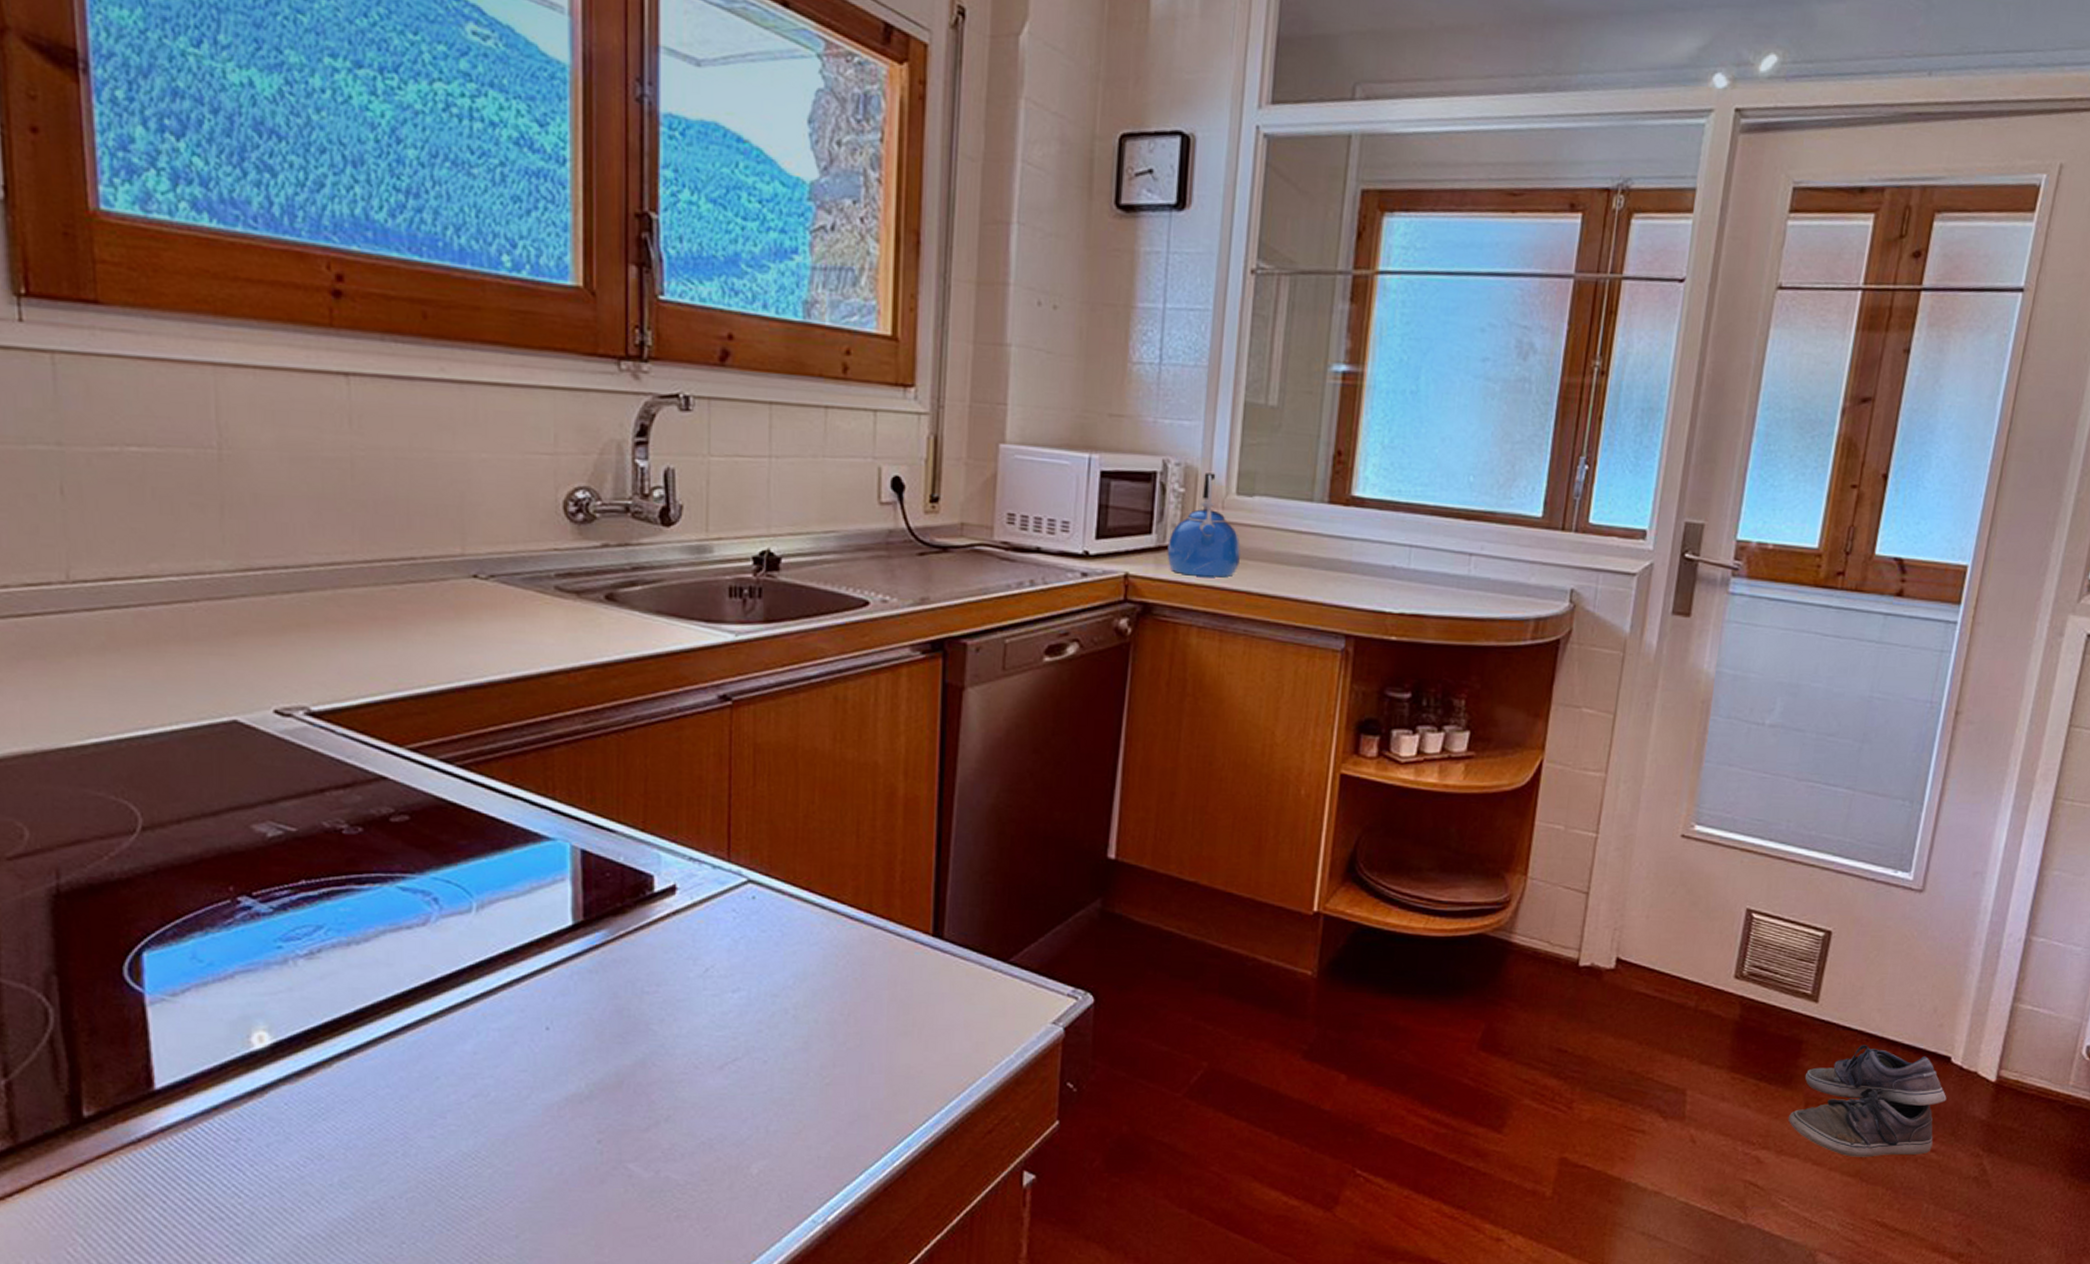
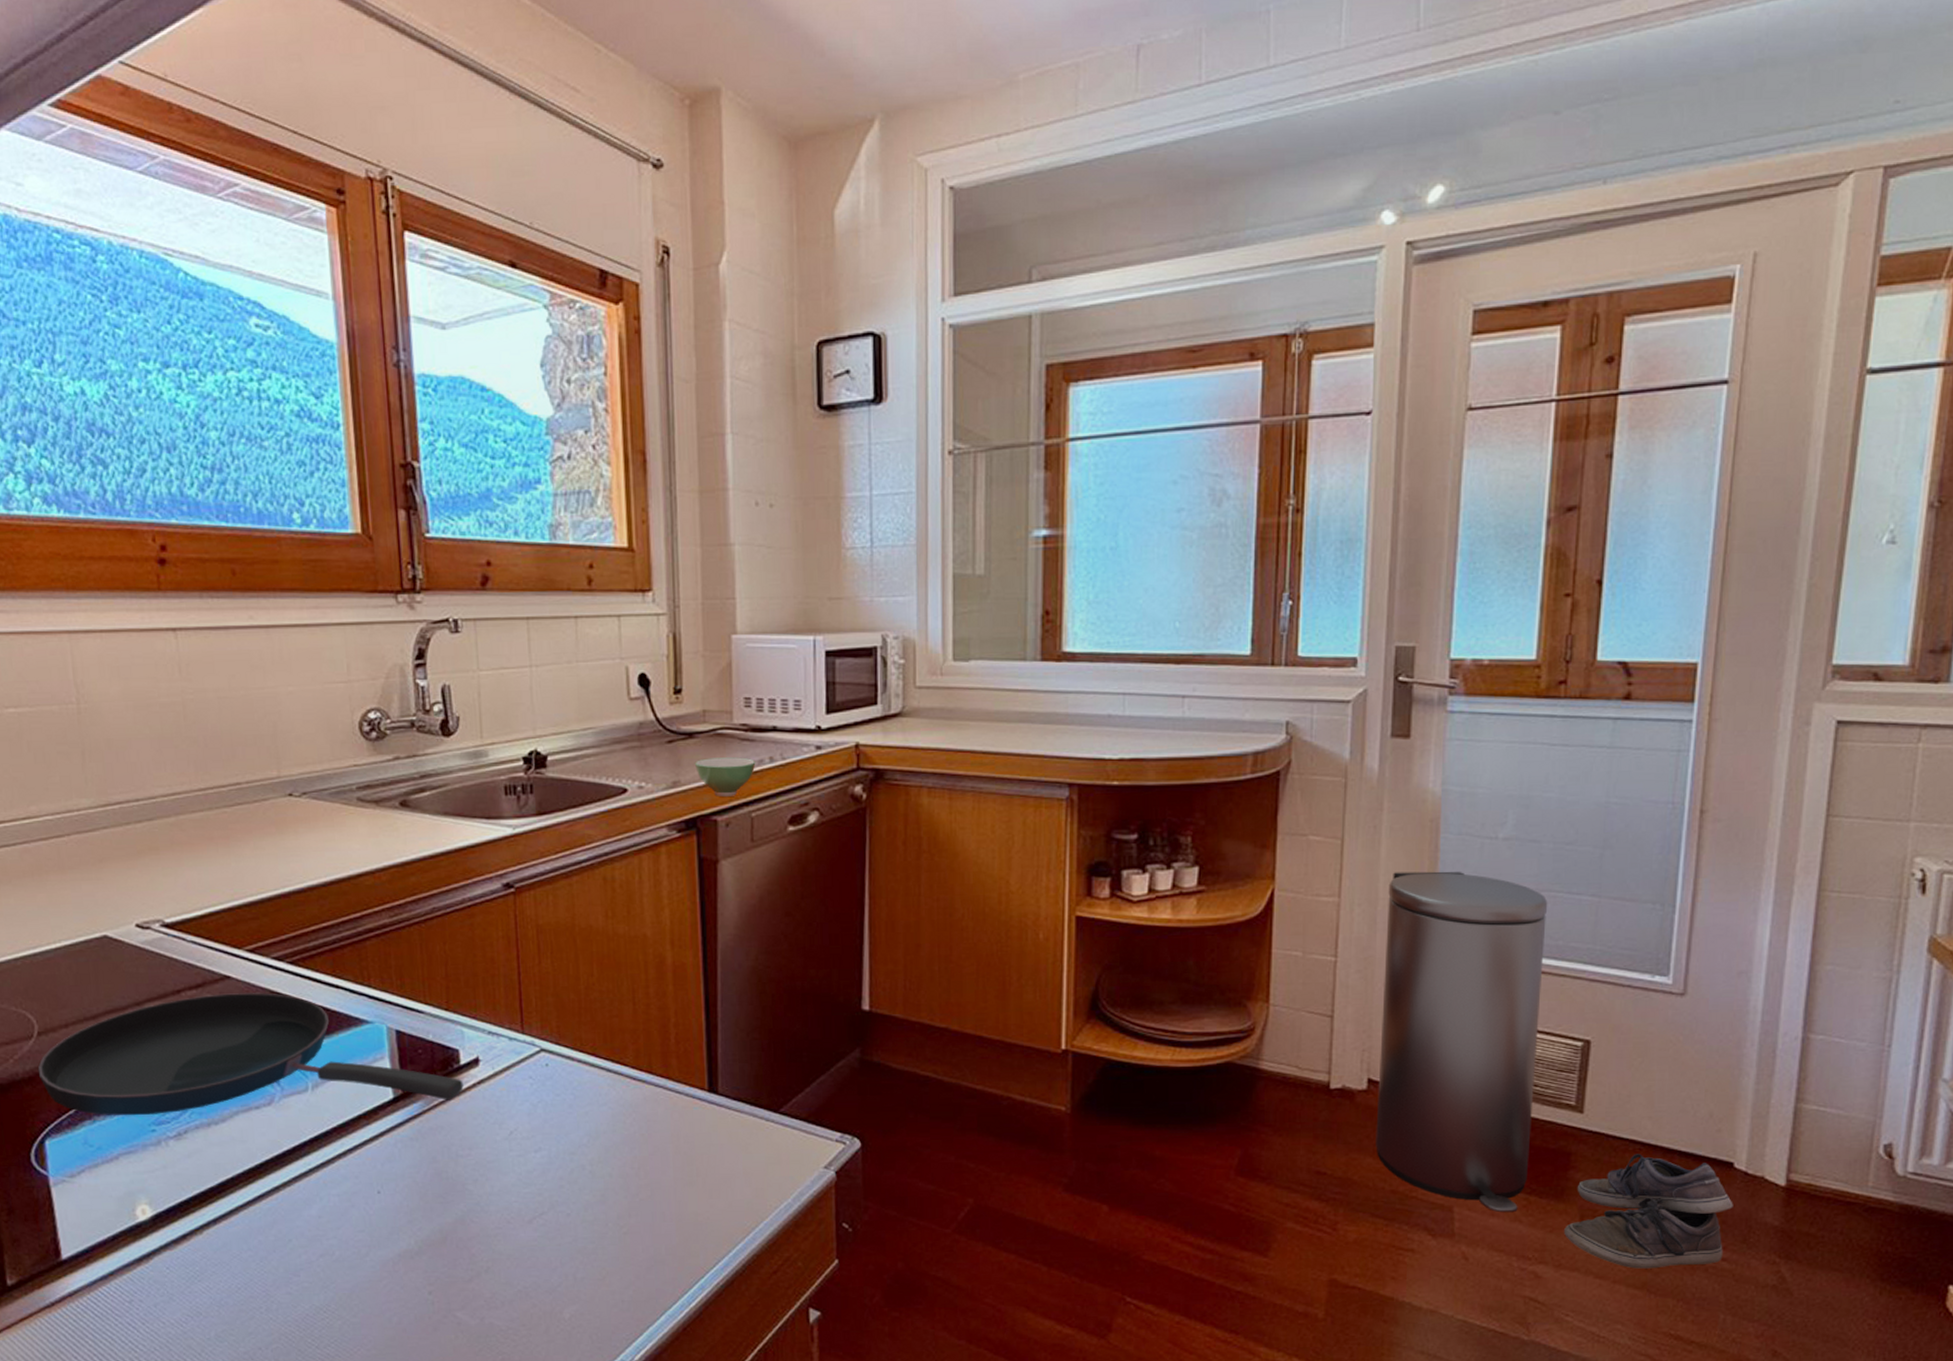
frying pan: none [139,796,656,931] -> present [37,993,464,1116]
bowl: none [946,575,1015,619] -> present [694,757,756,797]
kettle: present [1167,473,1241,578] -> none [893,643,962,740]
pedal bin: none [1618,751,1806,1098] -> present [1376,871,1548,1213]

